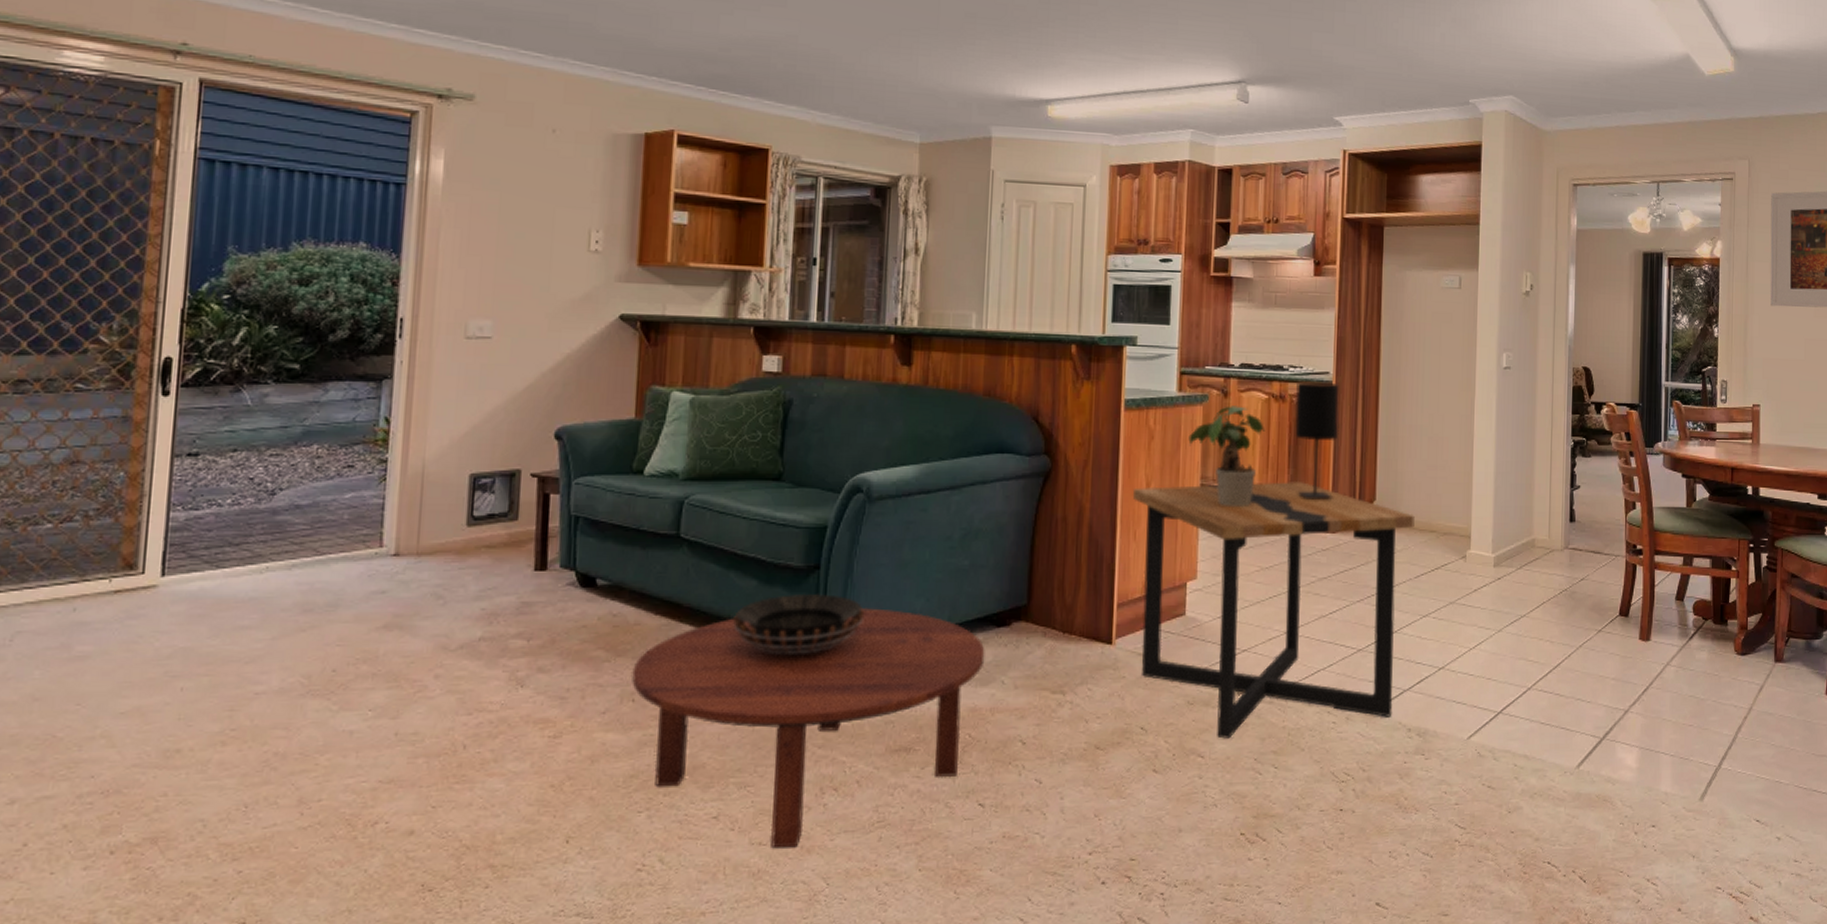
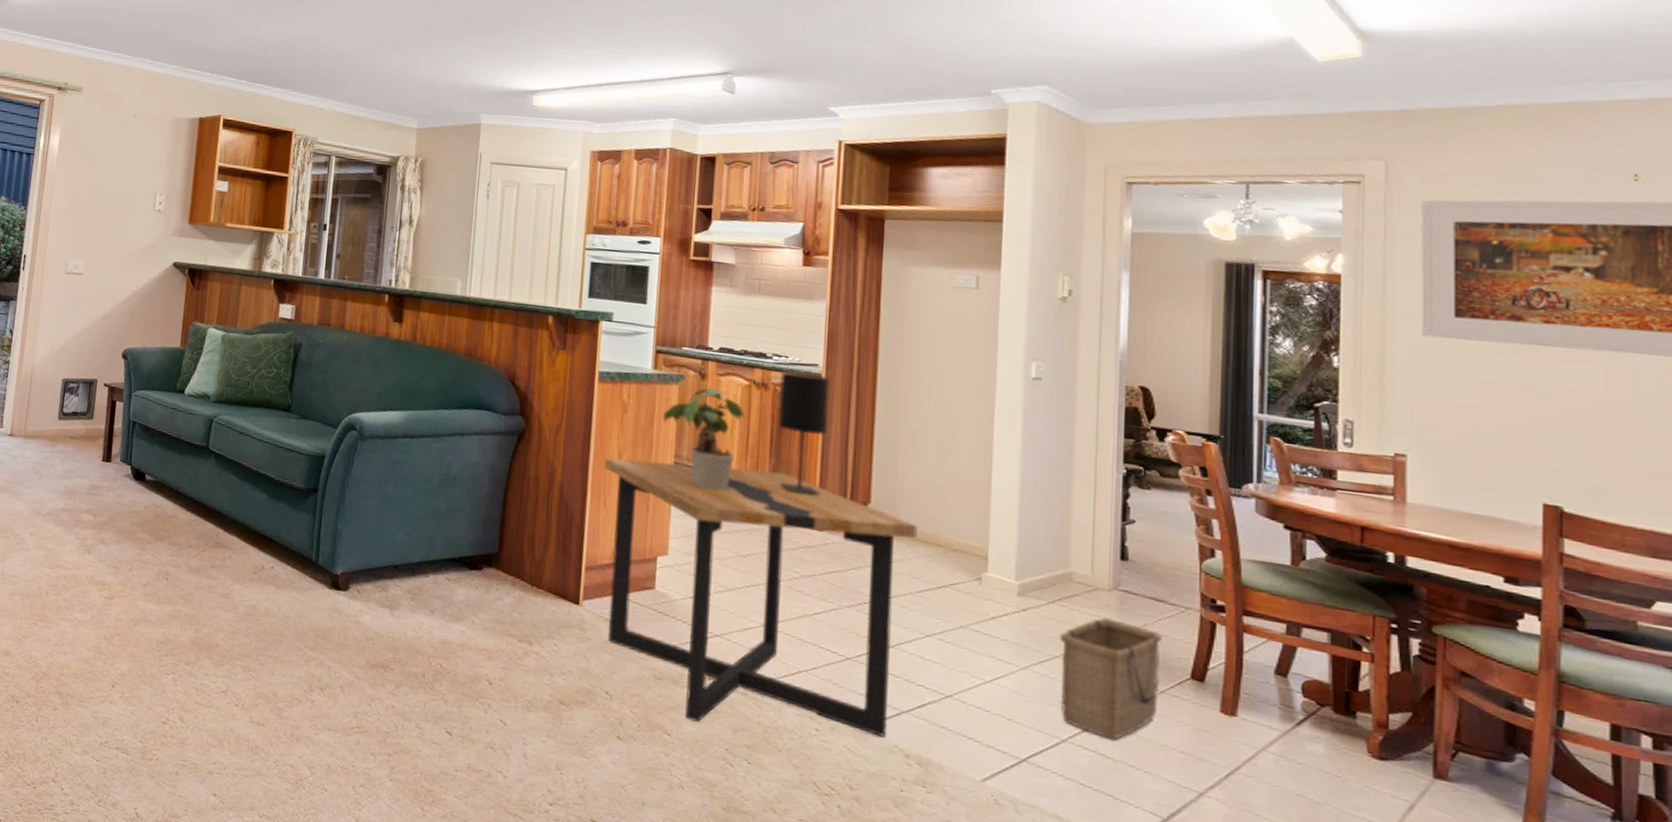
coffee table: present [630,608,985,849] -> none [166,524,458,734]
decorative bowl: present [732,593,865,654] -> none [245,510,354,565]
basket: none [1525,573,1599,679] -> present [1059,616,1162,740]

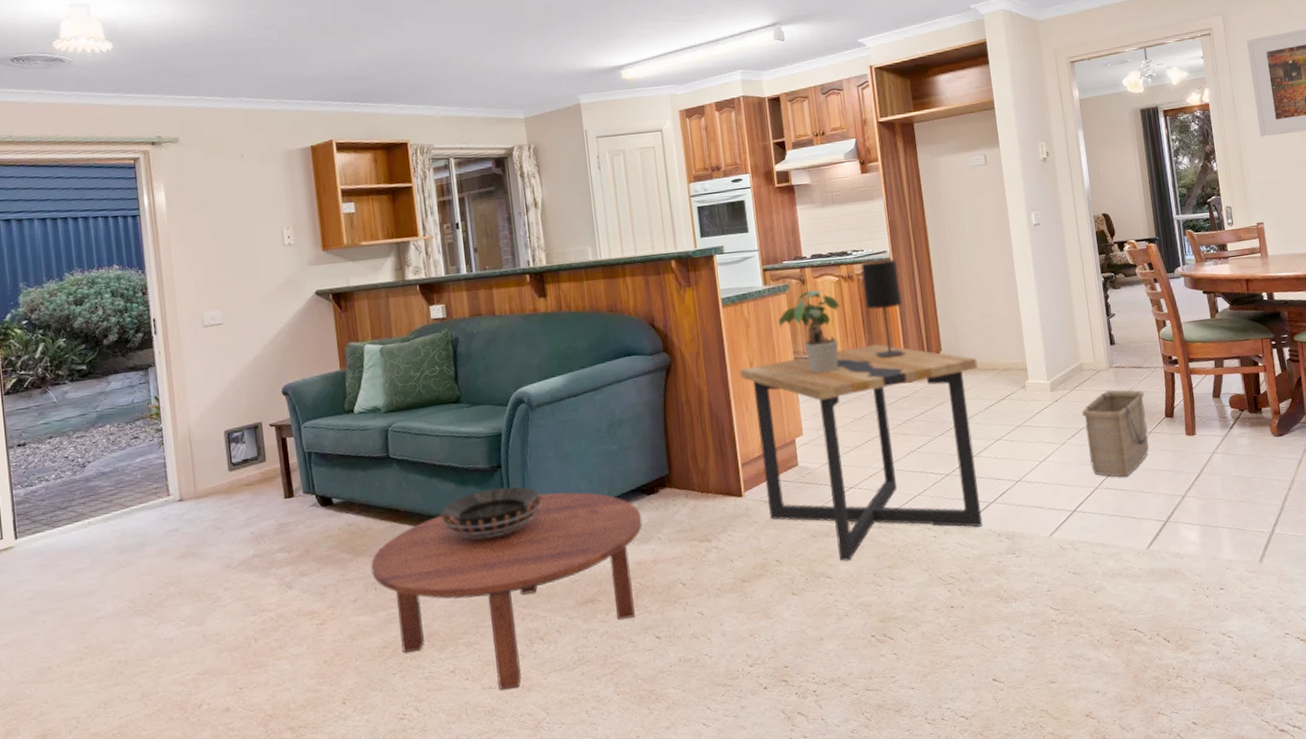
coffee table: none [166,524,458,734] -> present [370,492,643,691]
decorative bowl: none [245,510,354,565] -> present [440,486,542,539]

